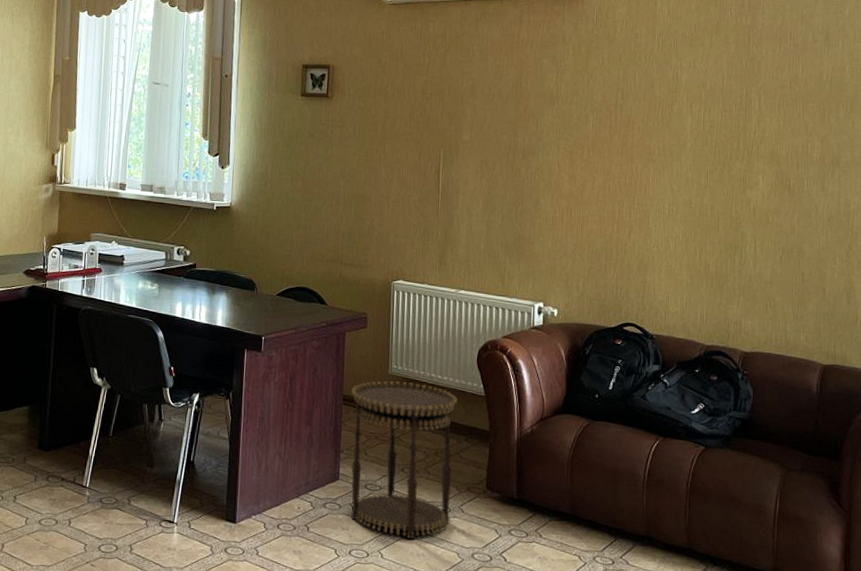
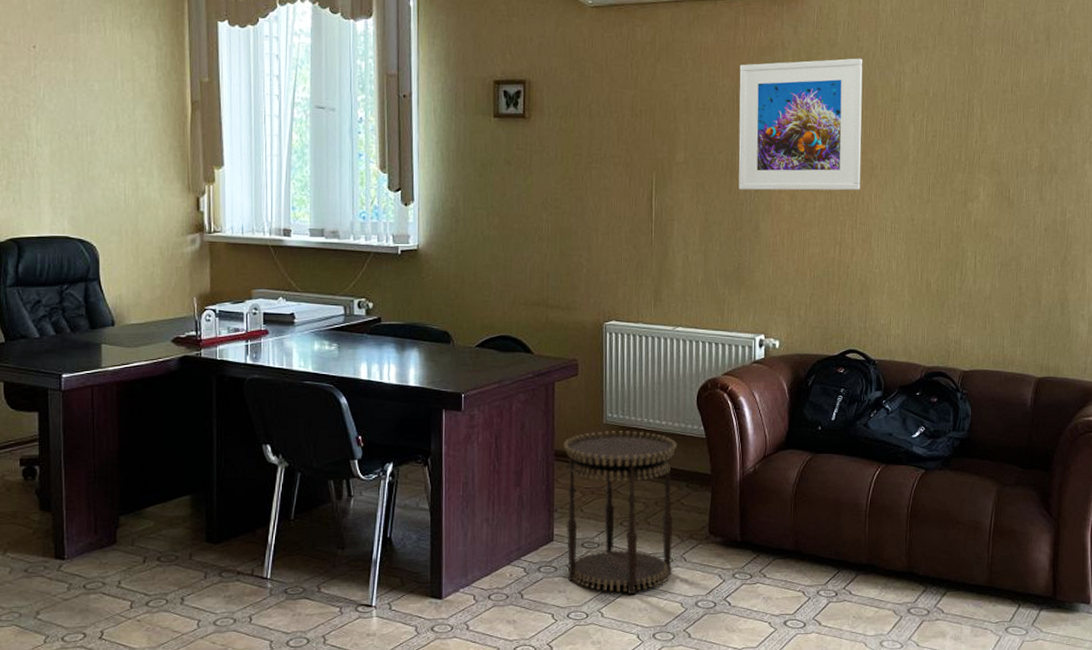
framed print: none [520,53,641,173] -> present [738,58,863,191]

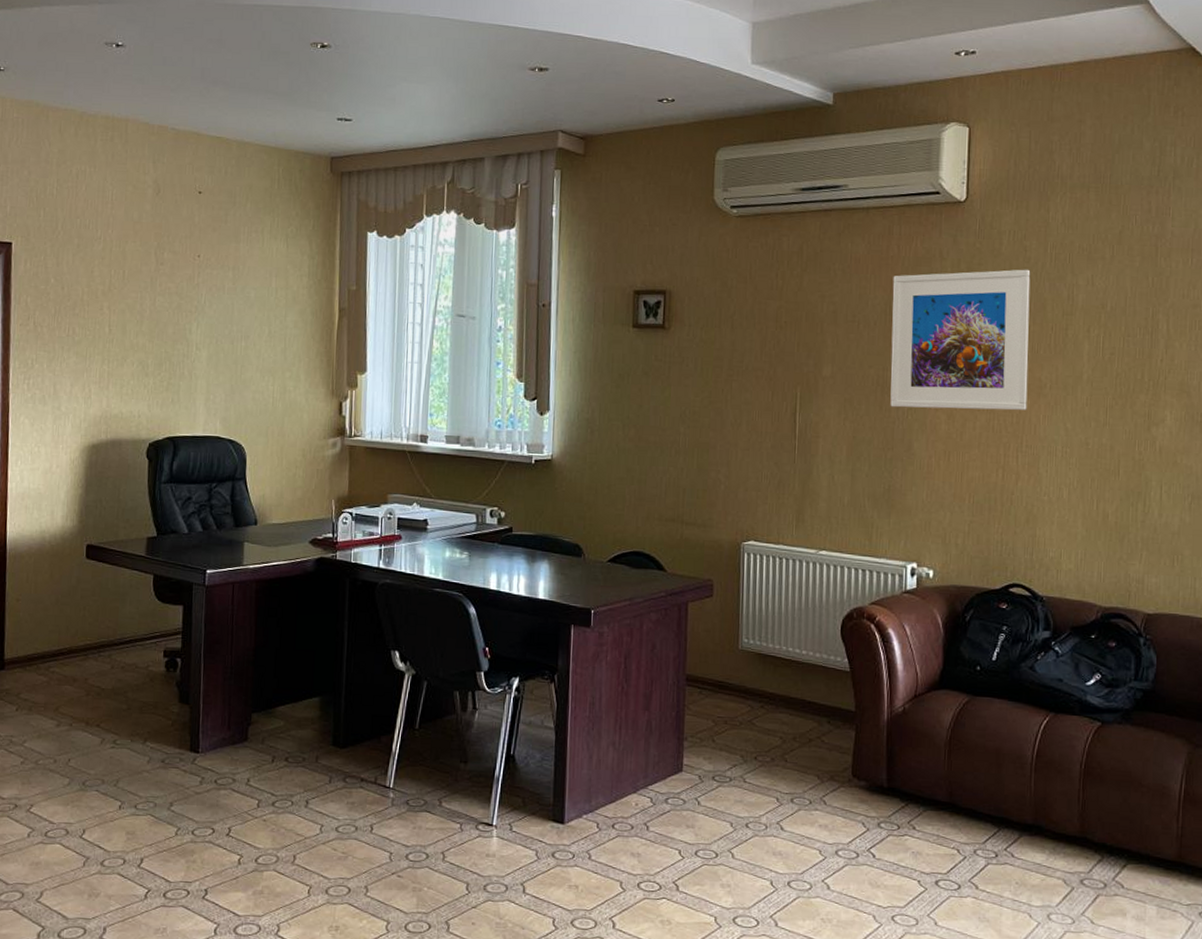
side table: present [564,431,677,595] -> none [696,657,818,837]

